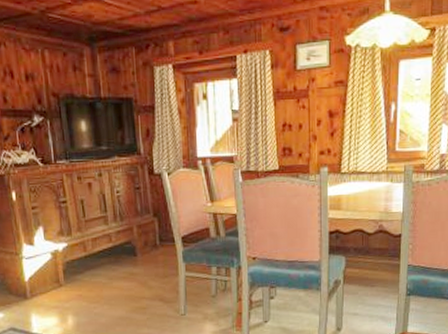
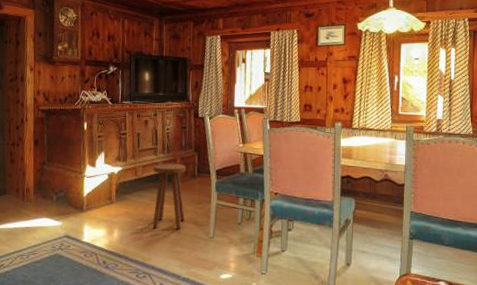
stool: none [105,233,150,311] -> present [152,163,186,229]

